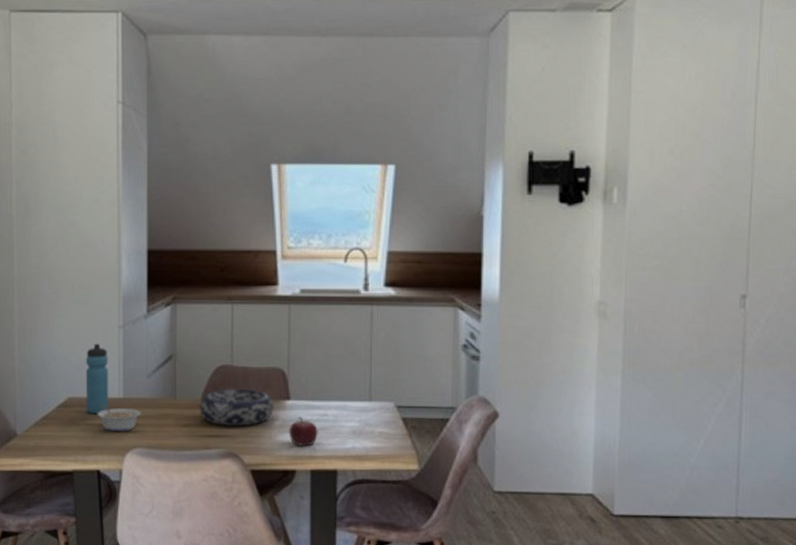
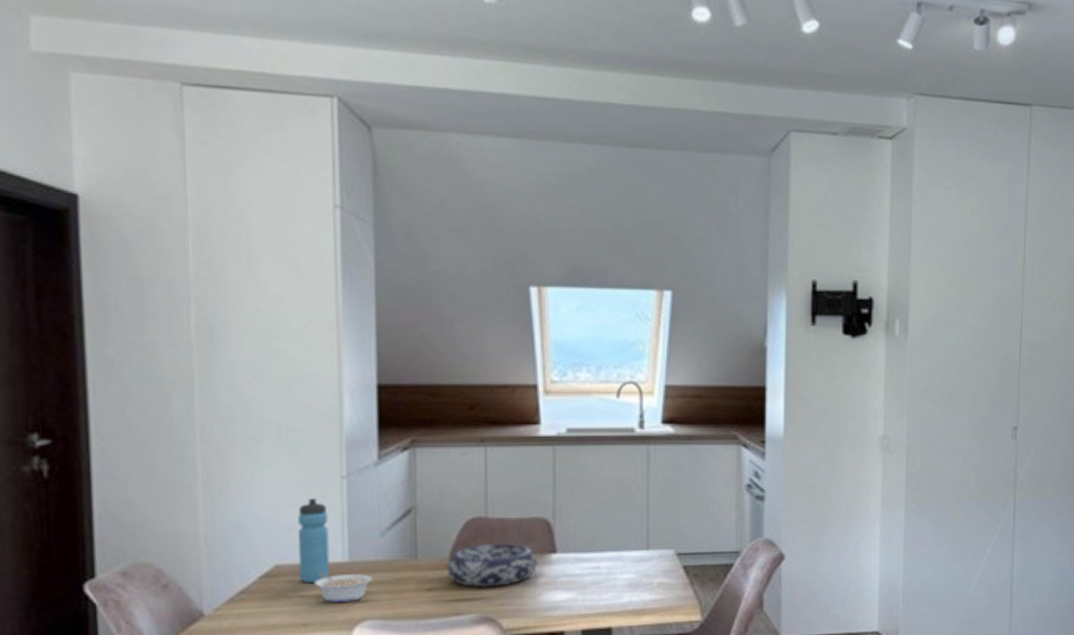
fruit: present [288,416,318,448] -> none [555,570,589,606]

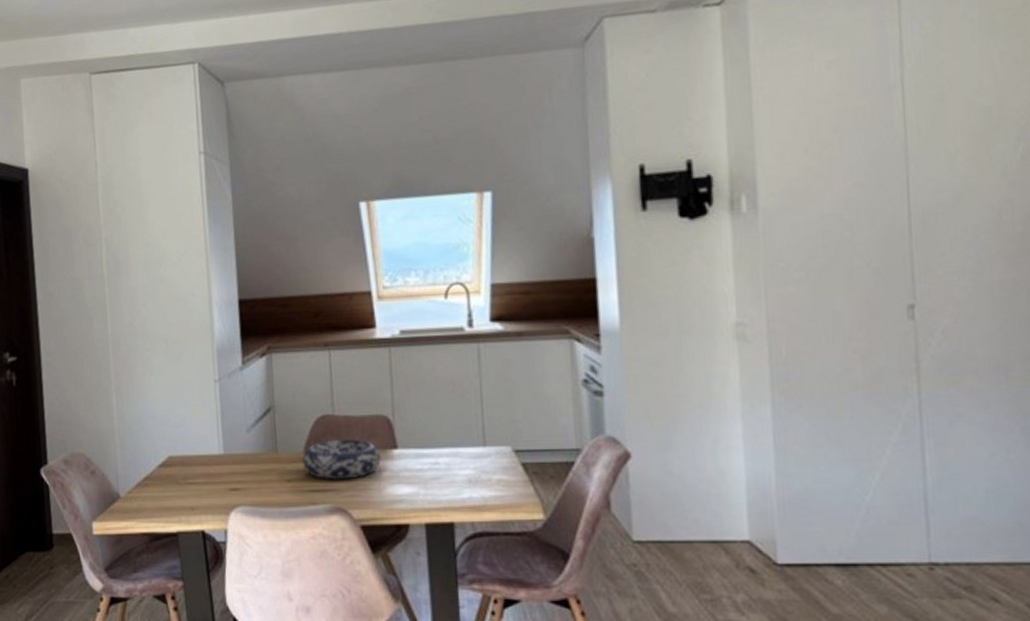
water bottle: present [297,497,330,584] -> none [183,398,210,473]
legume: present [314,571,373,604] -> none [198,462,243,491]

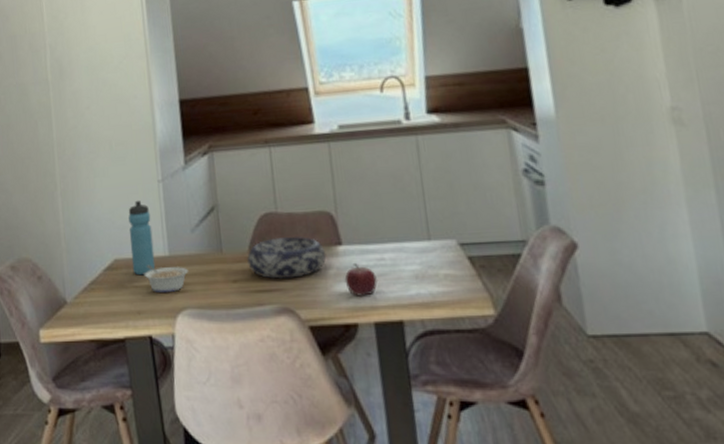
water bottle: none [183,398,210,473] -> present [128,200,156,276]
legume: none [198,462,243,491] -> present [144,264,189,293]
fruit: none [398,465,431,500] -> present [344,262,377,298]

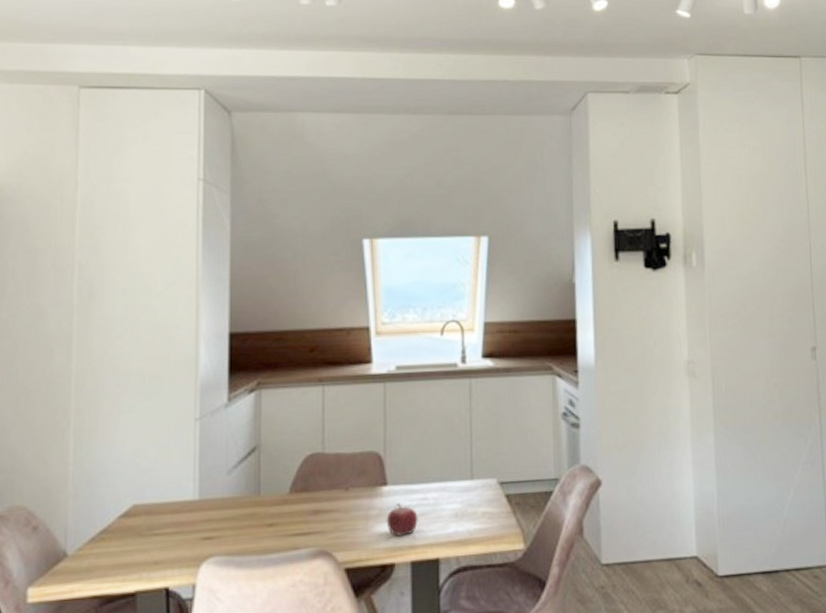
water bottle: present [128,200,156,276] -> none [153,439,182,522]
legume: present [144,264,189,293] -> none [167,509,220,541]
decorative bowl: present [247,236,327,280] -> none [287,476,370,522]

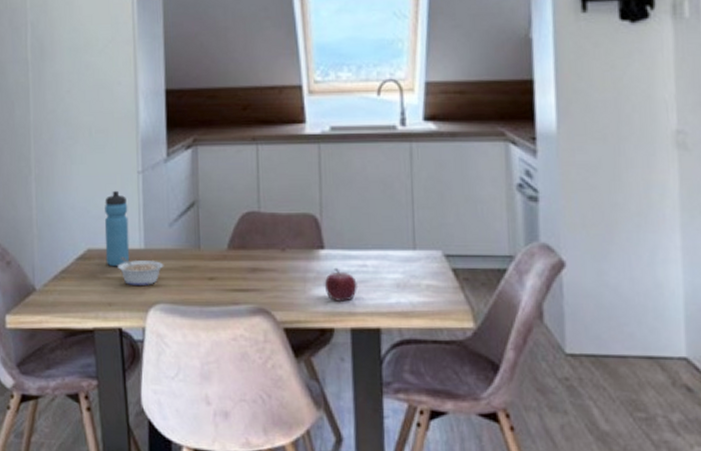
water bottle: none [153,439,182,522] -> present [104,190,130,267]
legume: none [167,509,220,541] -> present [117,256,164,287]

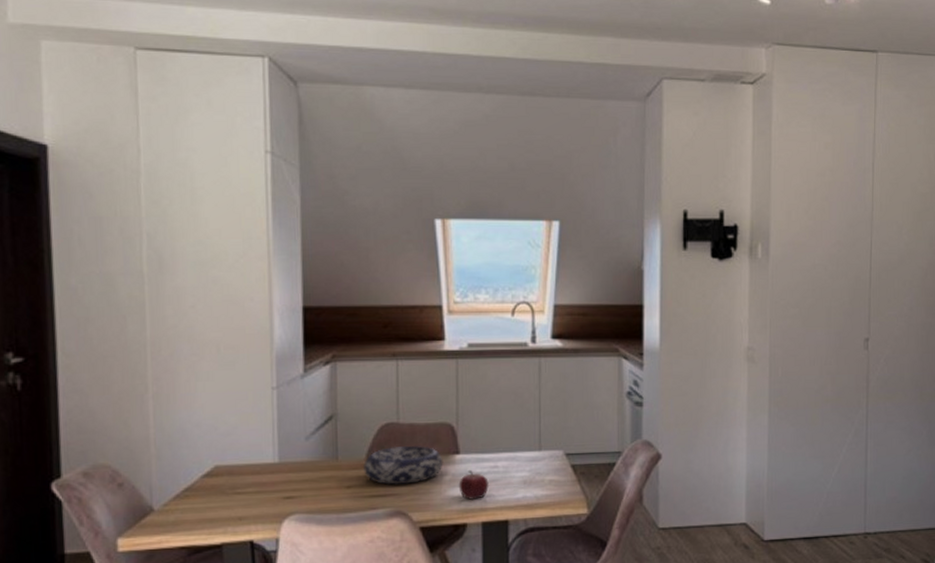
water bottle: present [104,190,130,267] -> none [234,406,263,482]
legume: present [117,256,164,287] -> none [249,471,300,499]
decorative bowl: none [225,237,307,280] -> present [363,445,443,485]

